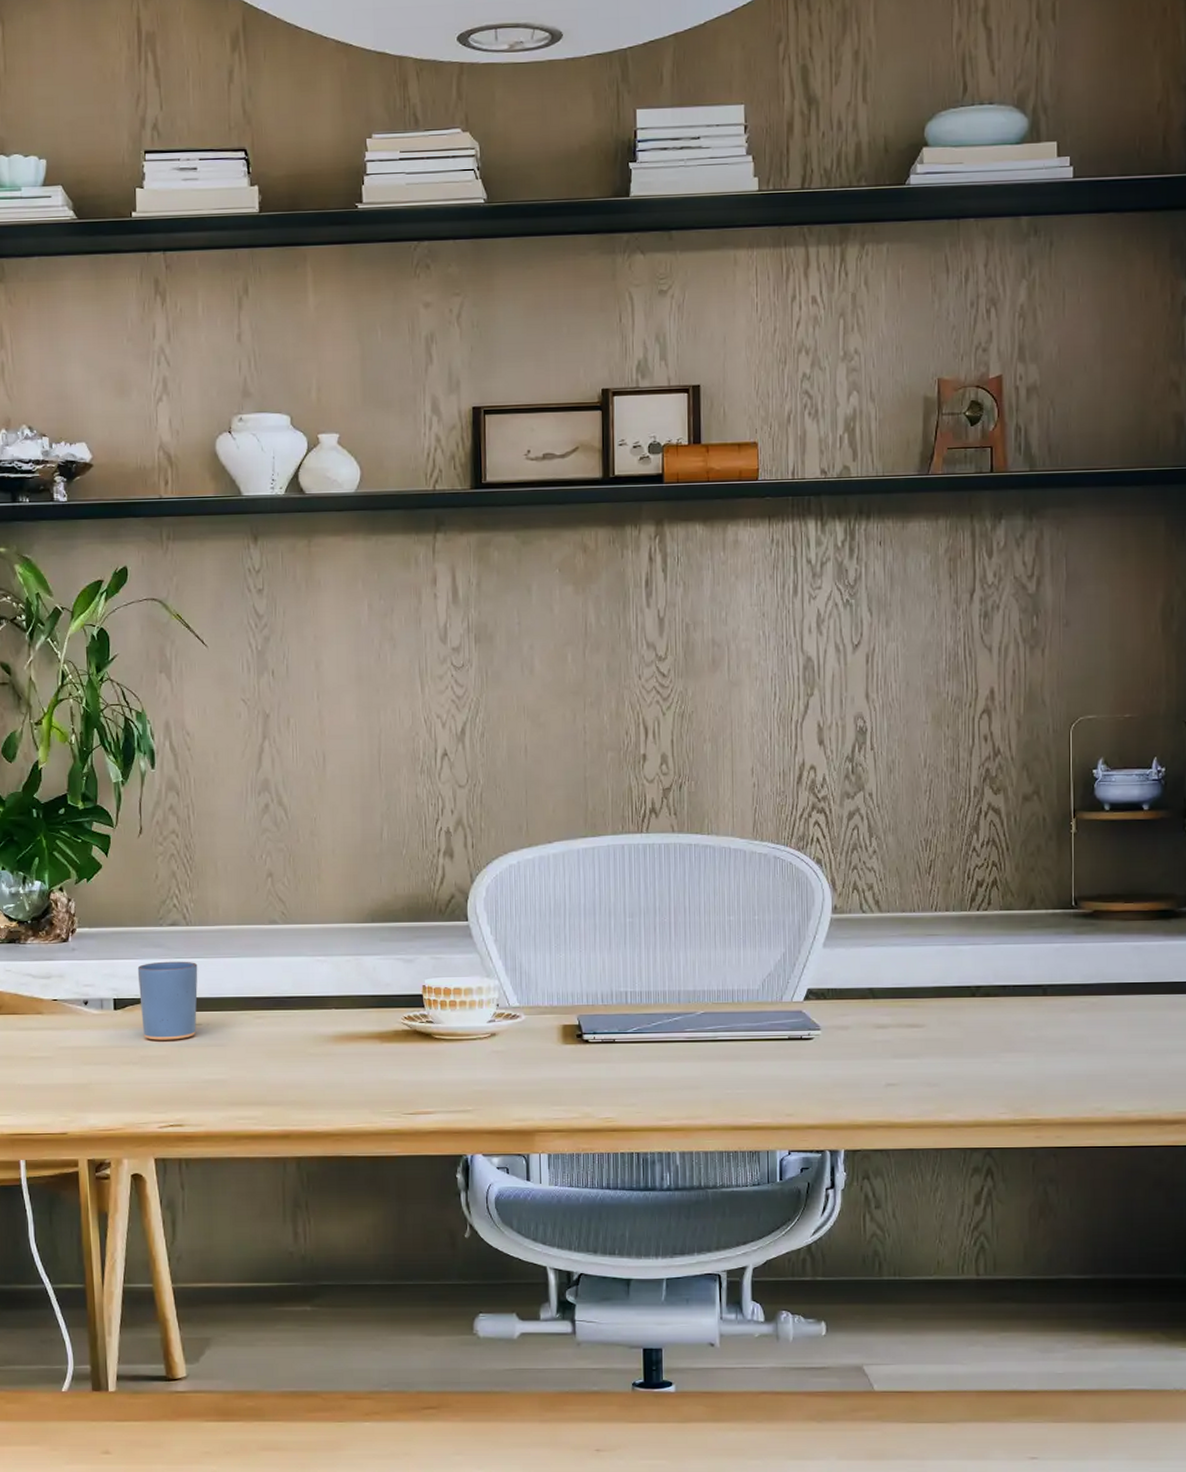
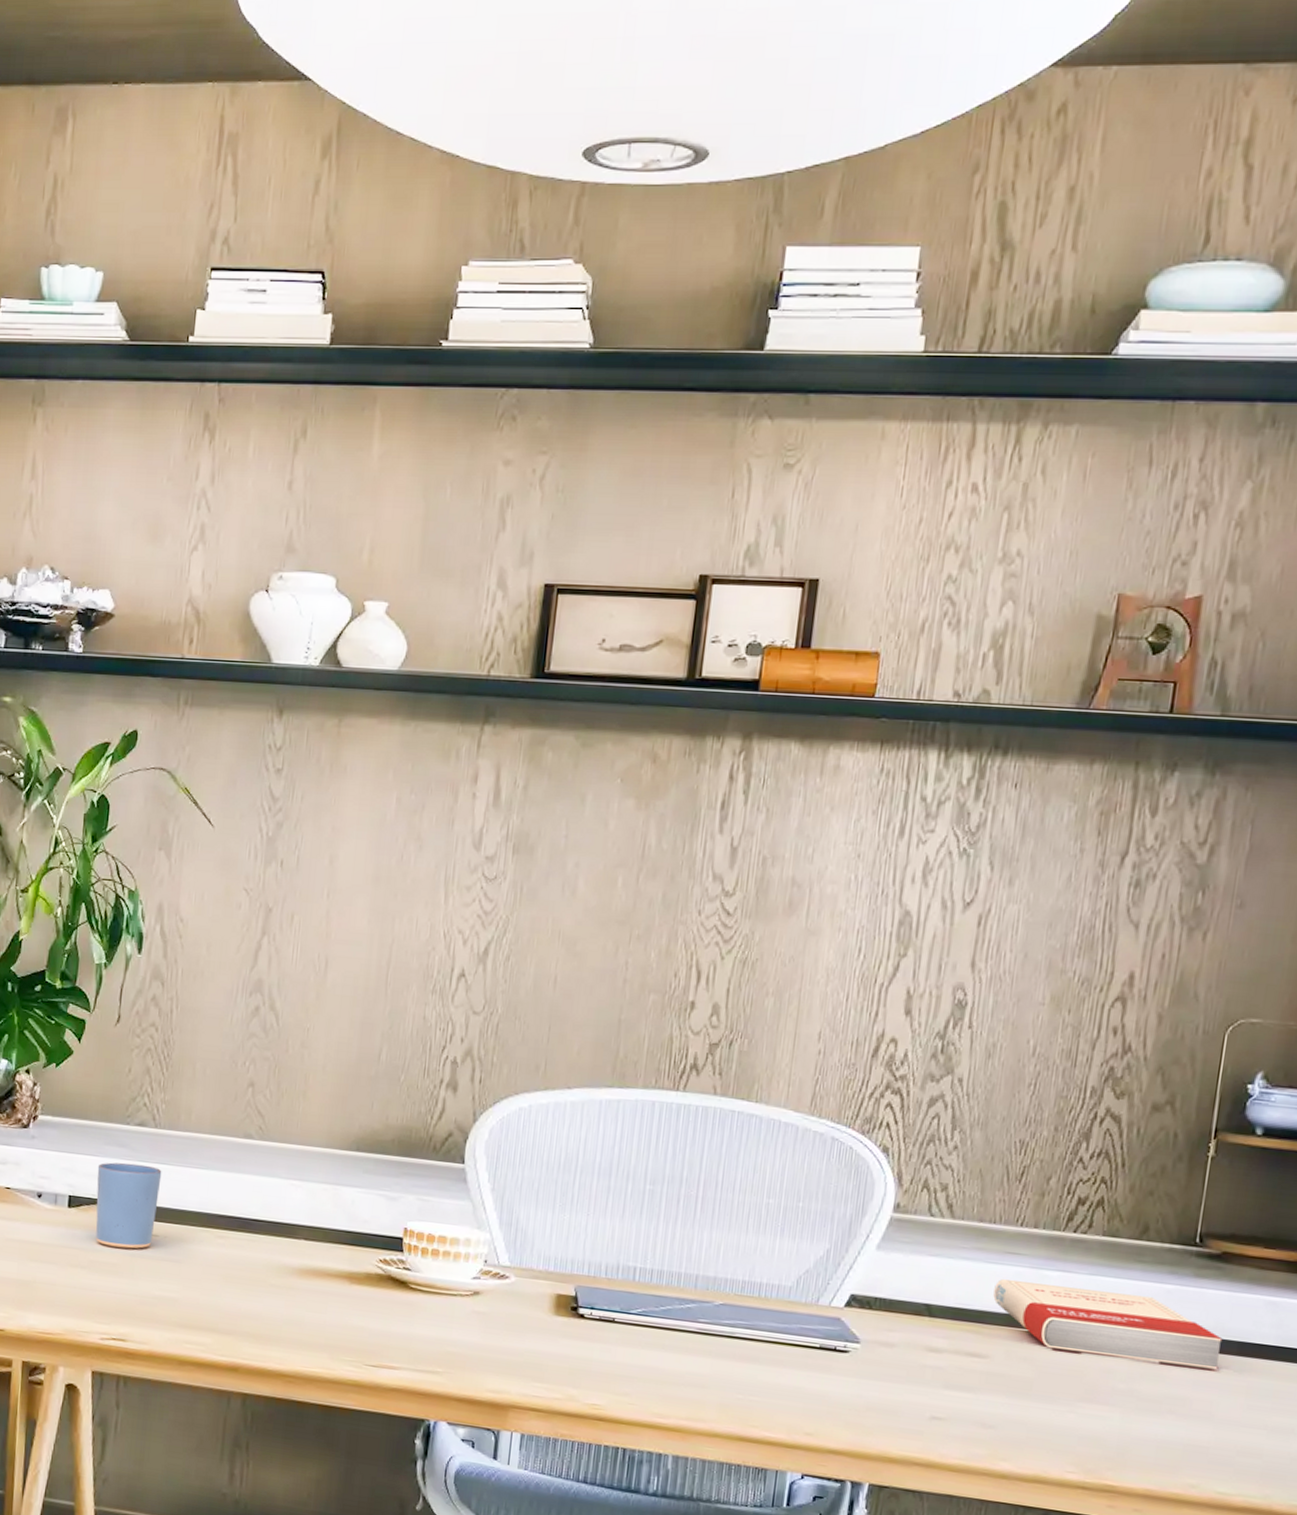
book: none [922,956,1104,1011] -> present [993,1279,1223,1370]

